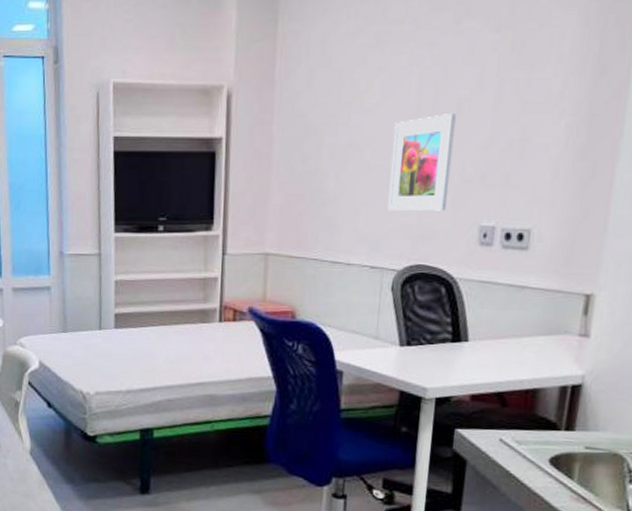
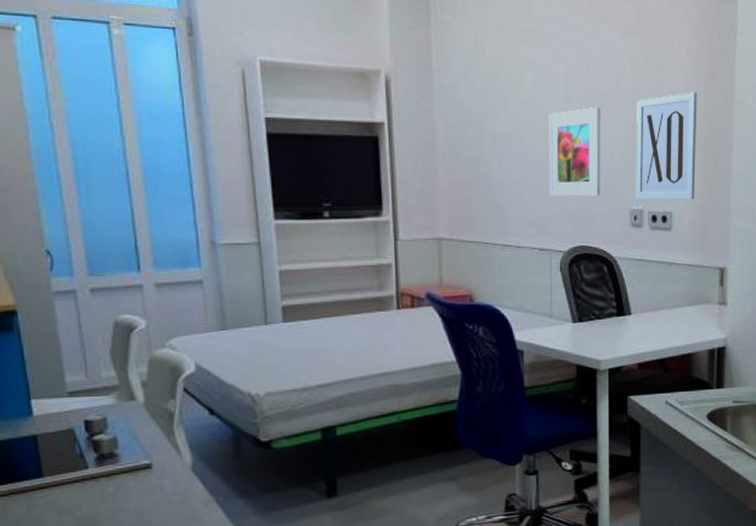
wall art: none [488,91,580,216] -> present [636,92,698,200]

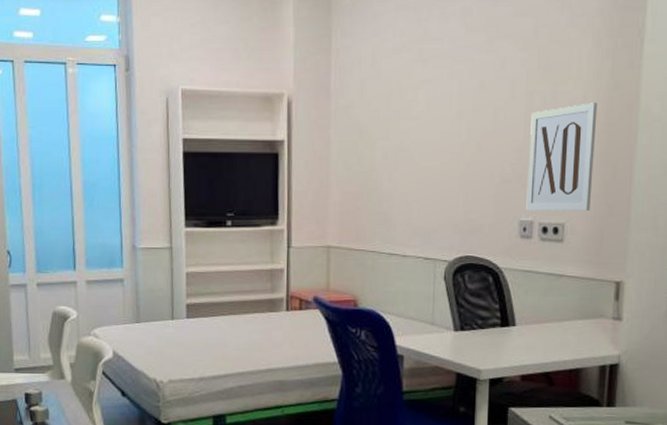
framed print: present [548,106,601,196] -> none [437,120,493,207]

